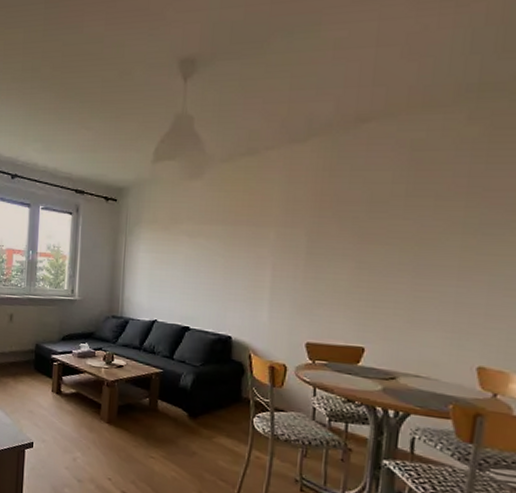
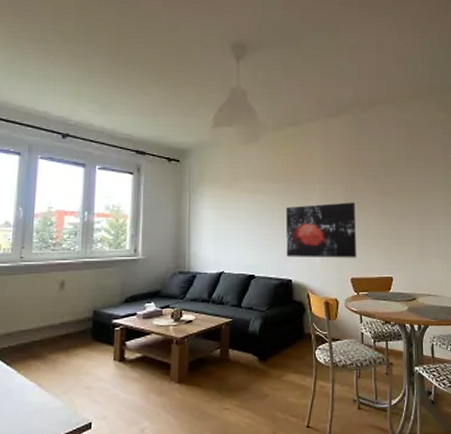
wall art: none [227,250,322,320] -> present [286,202,357,258]

